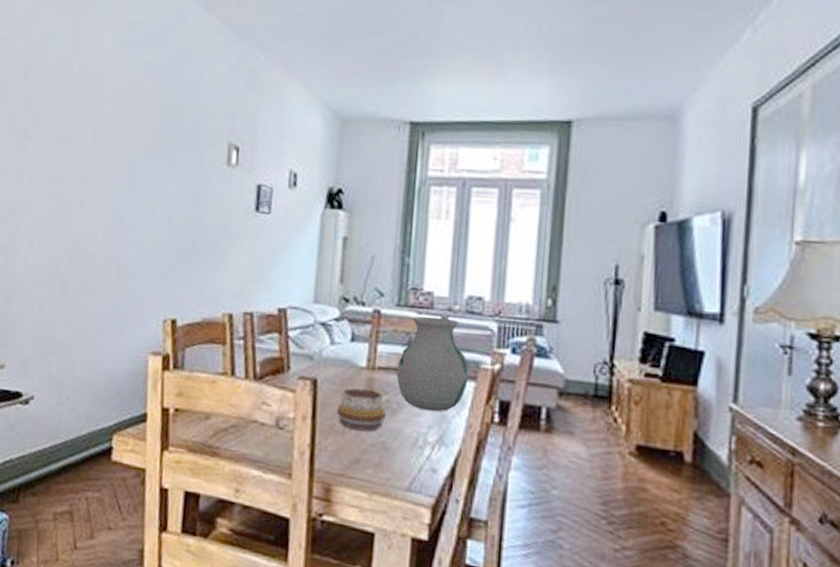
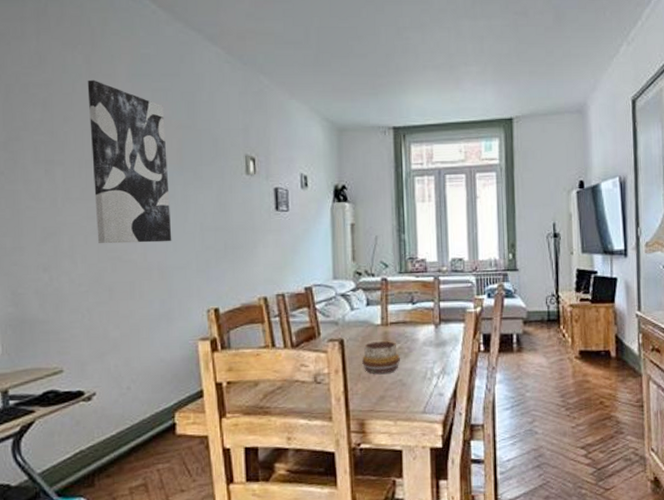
wall art: none [59,47,147,236] -> present [87,79,172,244]
vase: present [396,316,469,412] -> none [404,278,459,351]

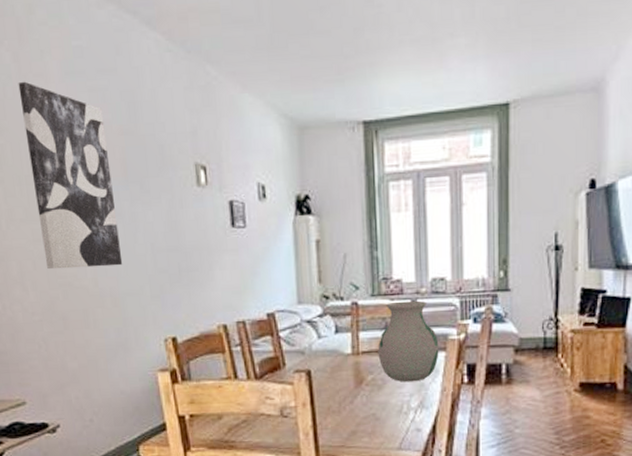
decorative bowl: present [362,341,400,374] -> none [331,372,373,407]
vase: none [404,278,459,351] -> present [377,300,439,382]

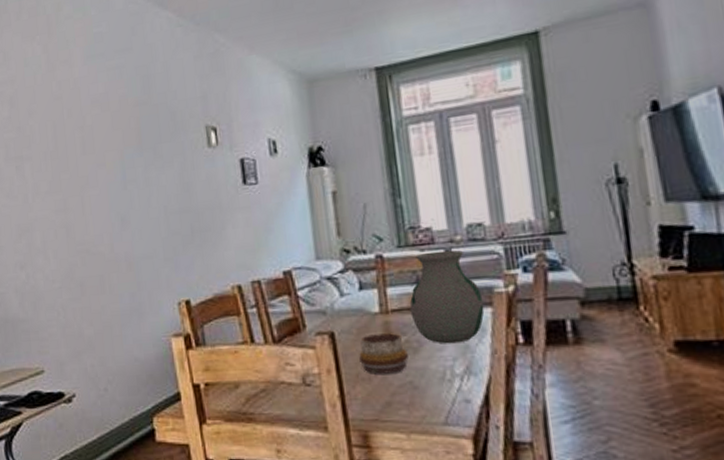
wall art: present [18,81,123,270] -> none [47,68,137,238]
decorative bowl: none [331,372,373,407] -> present [359,333,408,374]

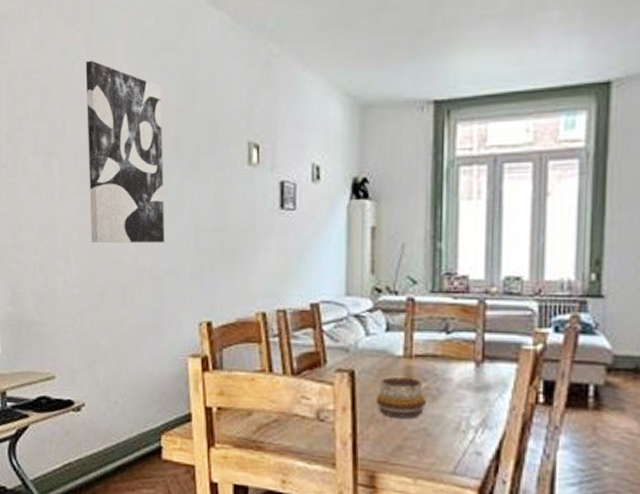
wall art: none [47,68,137,238] -> present [85,60,165,243]
vase: present [409,250,485,344] -> none [434,301,510,396]

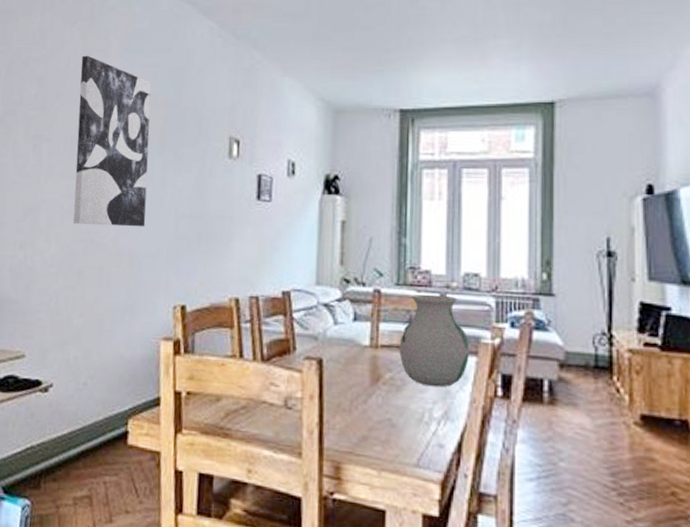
decorative bowl: present [377,377,426,418] -> none [343,366,391,408]
vase: none [434,301,510,396] -> present [399,294,470,388]

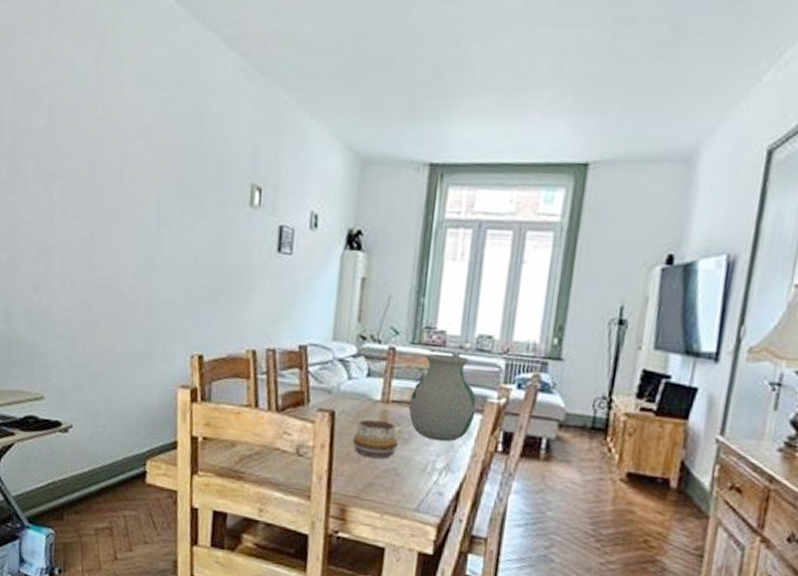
wall art: present [73,55,152,227] -> none [89,84,170,275]
decorative bowl: none [343,366,391,408] -> present [353,419,398,458]

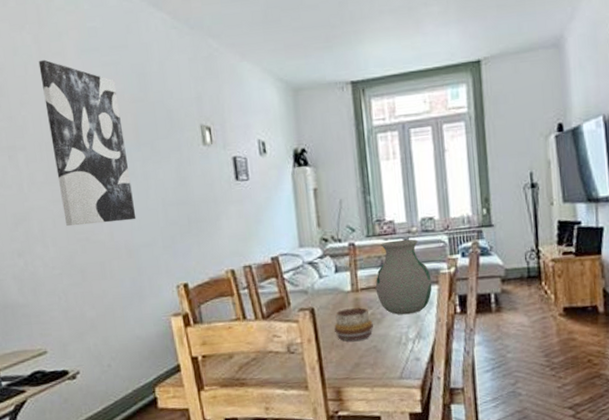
wall art: none [89,84,170,275] -> present [38,59,136,227]

